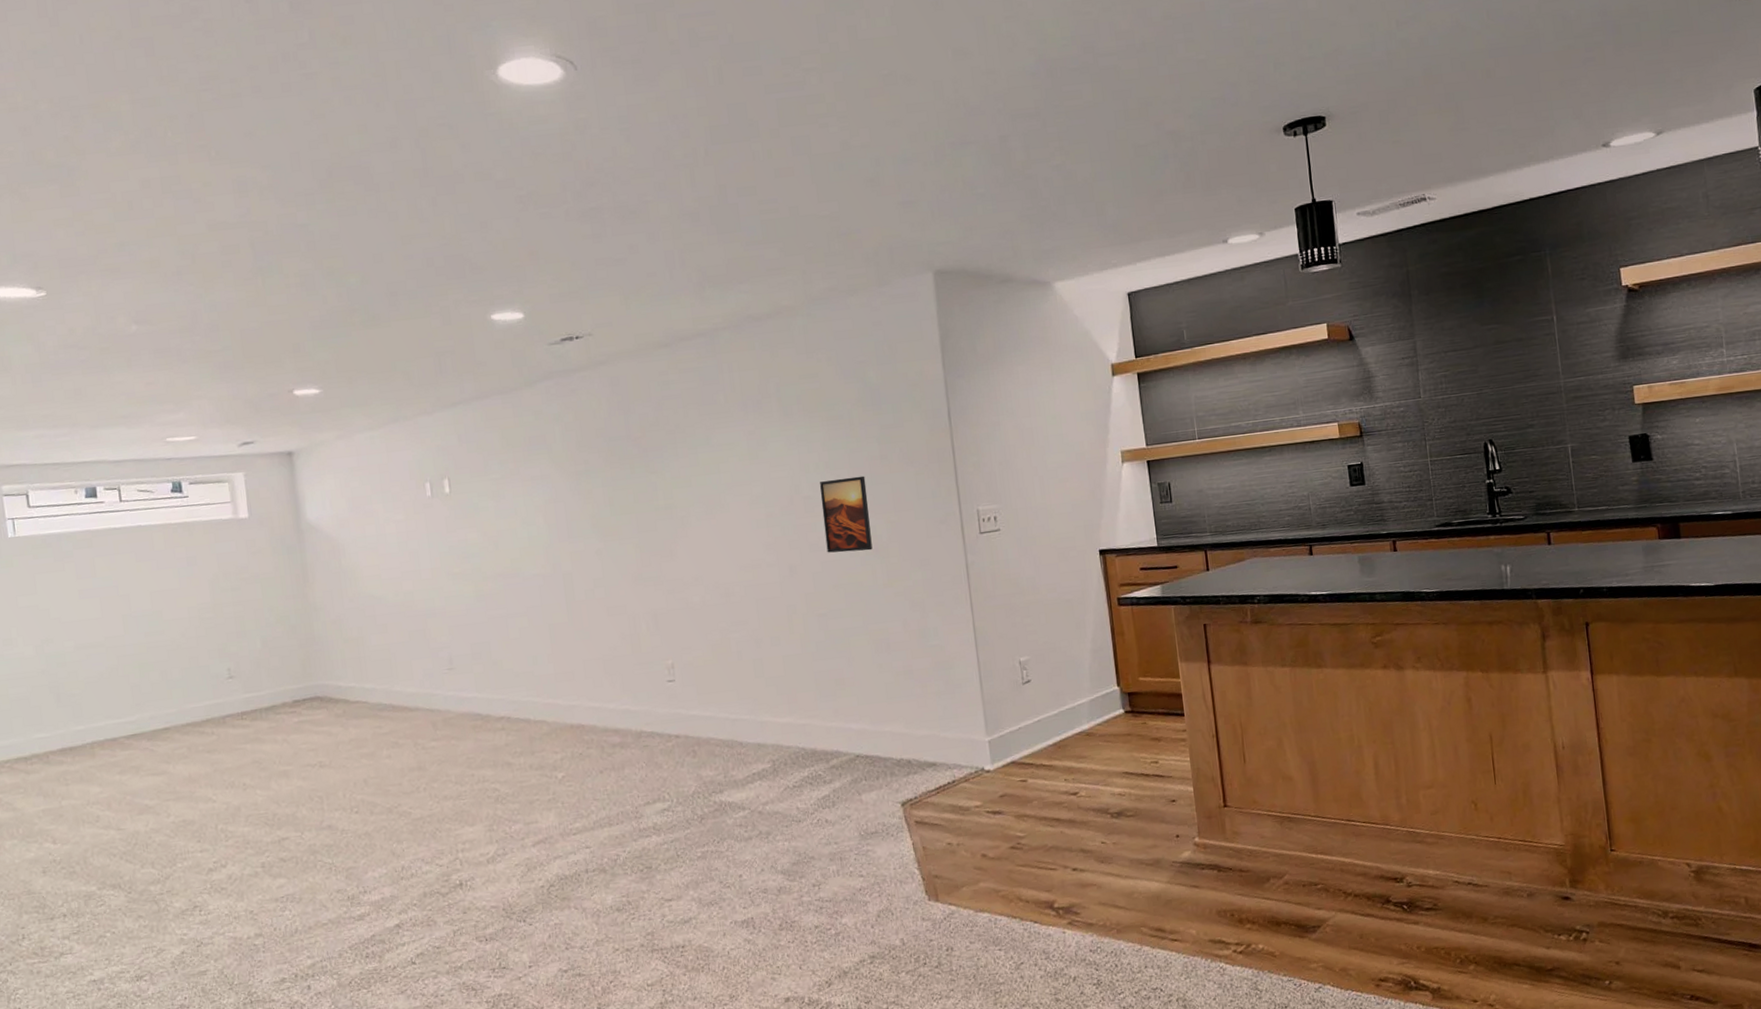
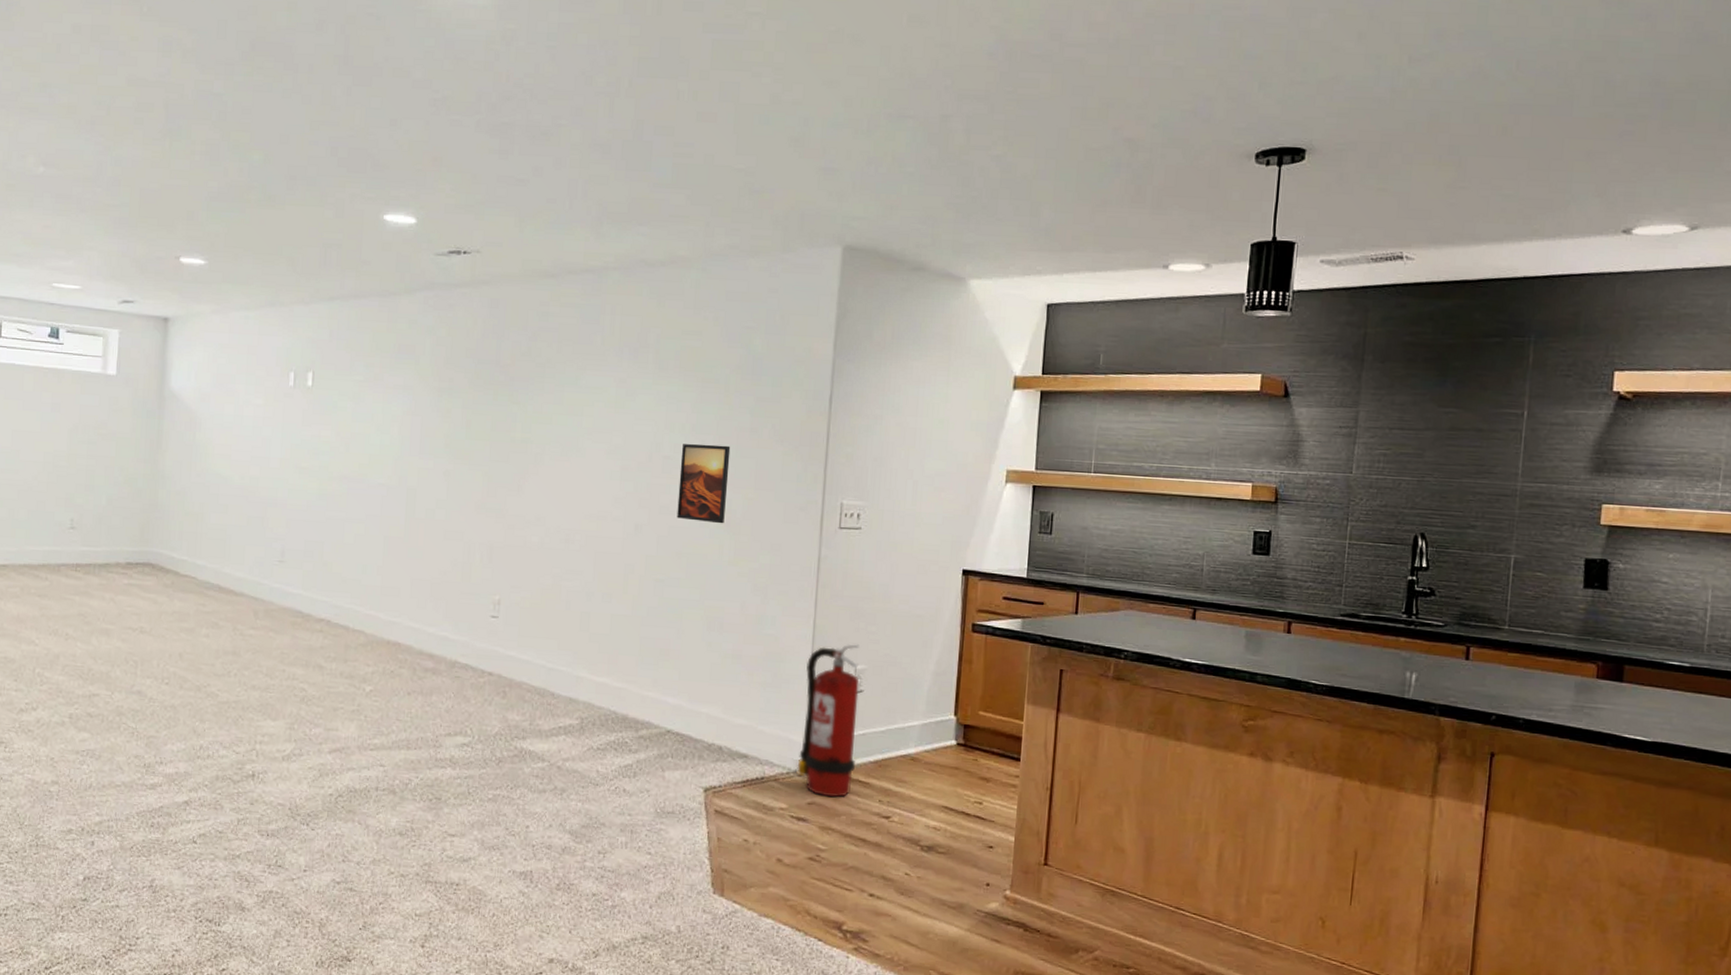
fire extinguisher: none [974,638,1037,787] -> present [796,644,860,798]

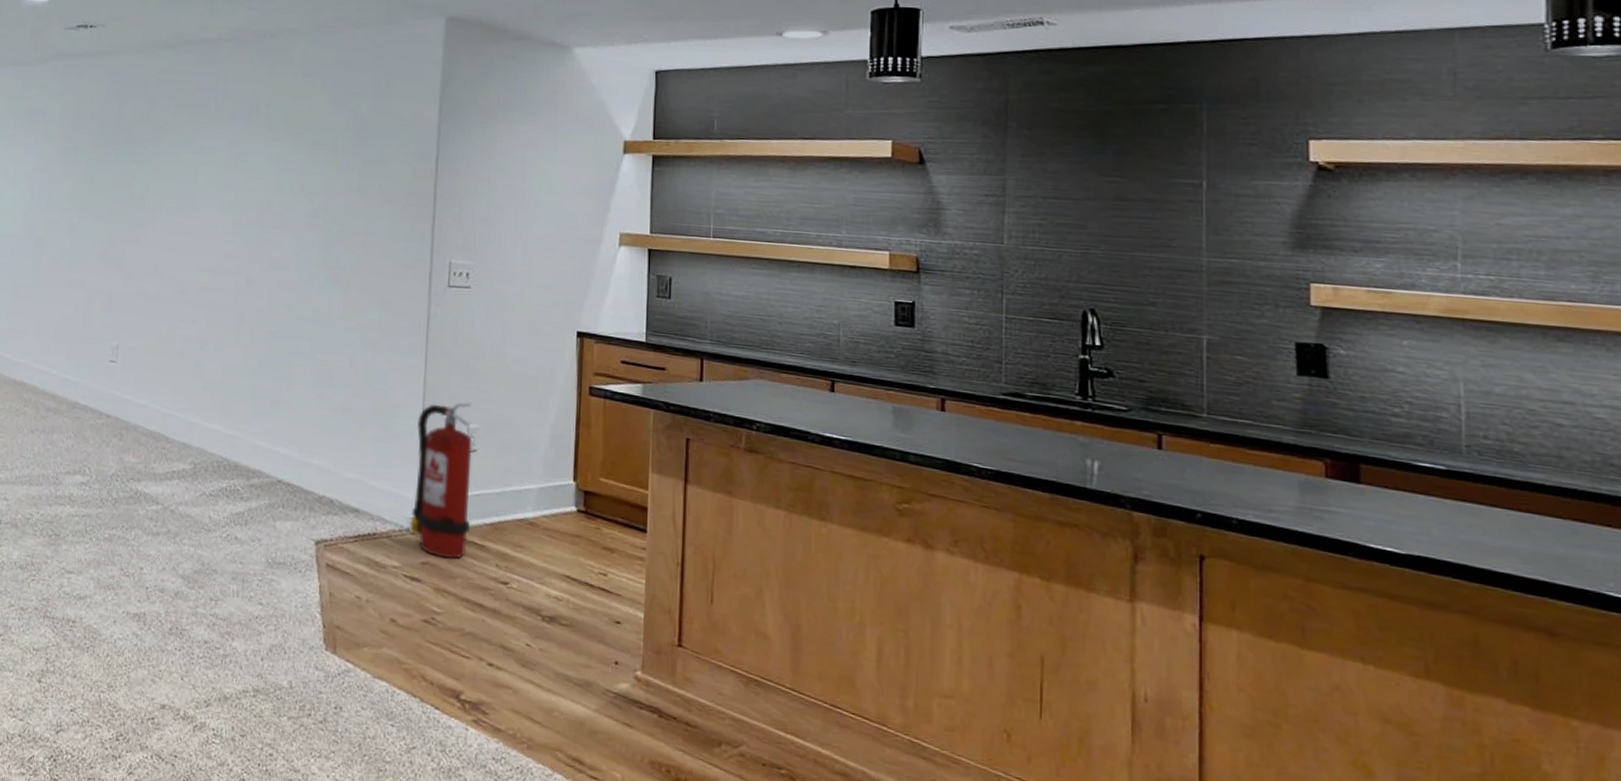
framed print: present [676,443,731,524] -> none [287,202,339,279]

